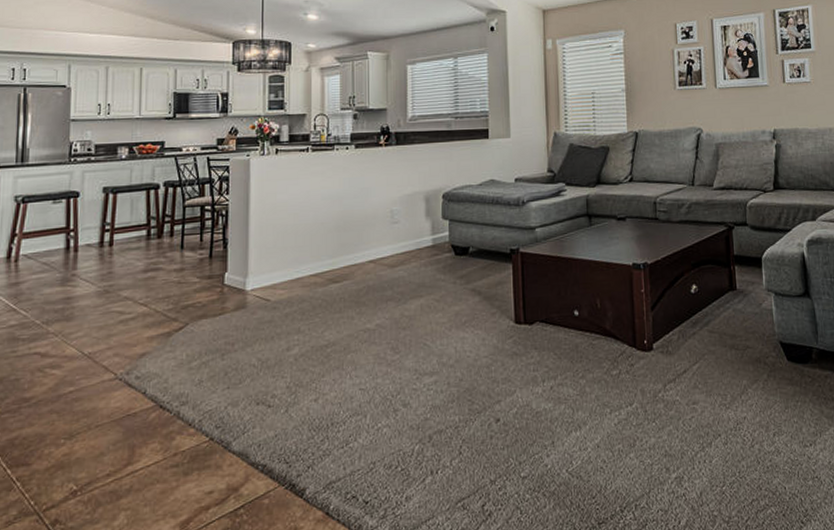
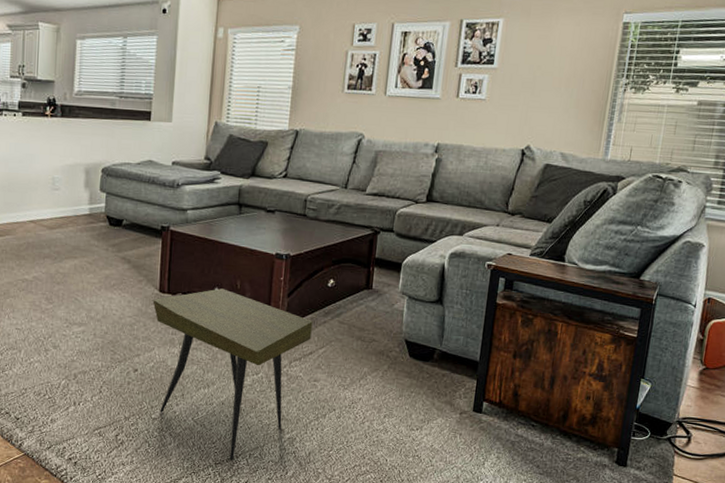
side table: none [509,310,683,517] -> present [153,288,313,461]

